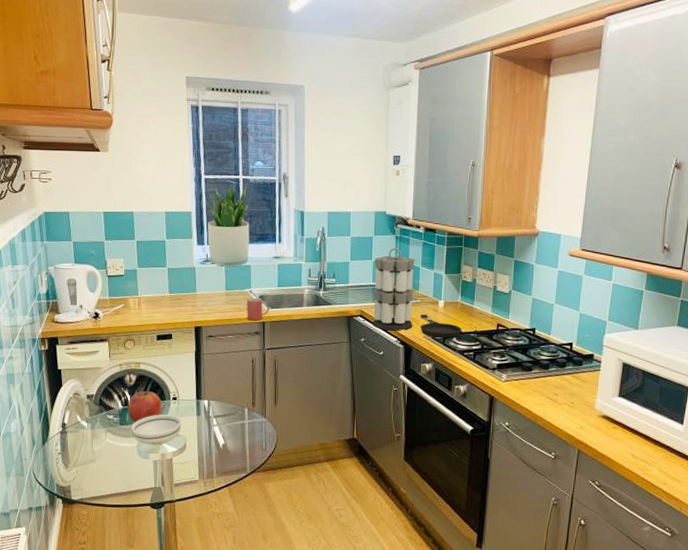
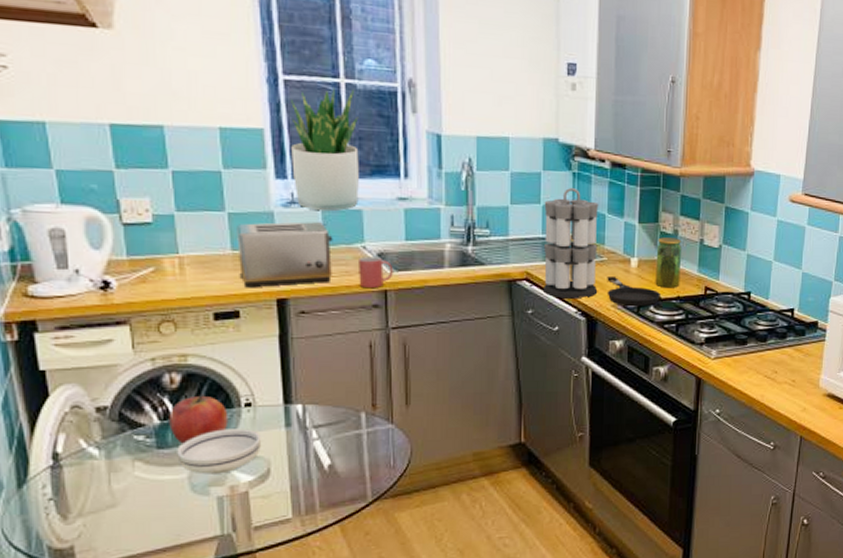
toaster: none [172,274,231,319] -> present [235,222,333,288]
jar: none [457,284,479,324] -> present [655,237,682,288]

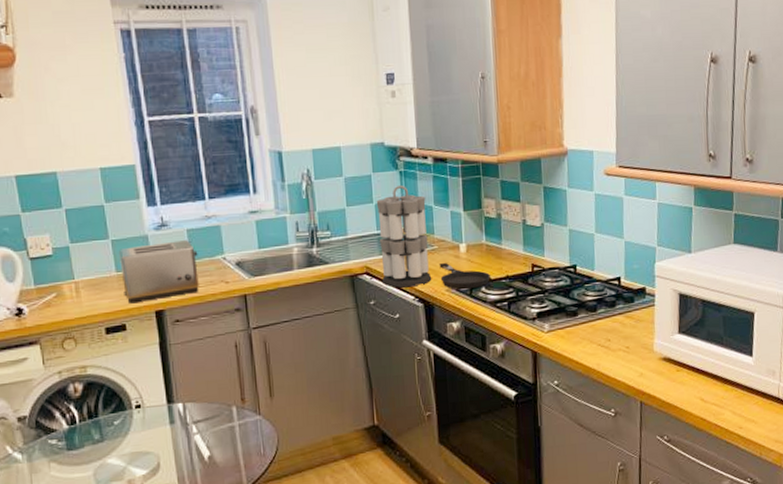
fruit: present [169,393,229,444] -> none [75,399,123,445]
bowl: present [177,429,261,474] -> none [83,428,151,471]
planter: present [291,86,359,212] -> none [155,121,217,231]
mug: present [359,256,393,289] -> none [220,265,251,295]
jar: present [655,237,682,288] -> none [482,221,508,269]

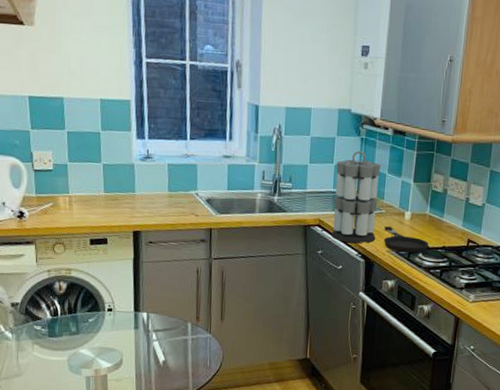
toaster: present [118,240,199,304] -> none [107,172,175,222]

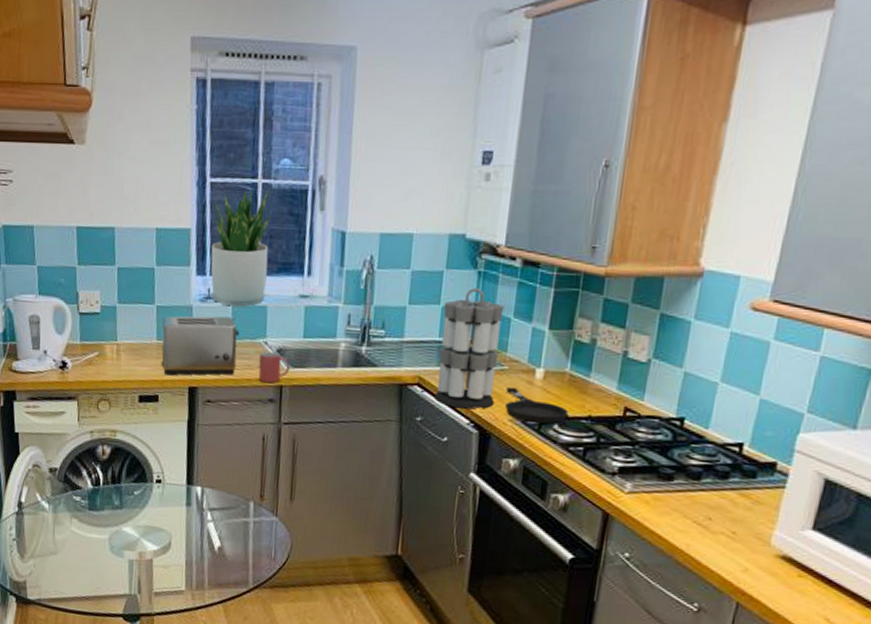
toaster: none [107,172,175,222] -> present [161,316,240,376]
planter: none [148,67,198,166] -> present [210,187,271,308]
mug: none [191,201,217,227] -> present [258,352,290,384]

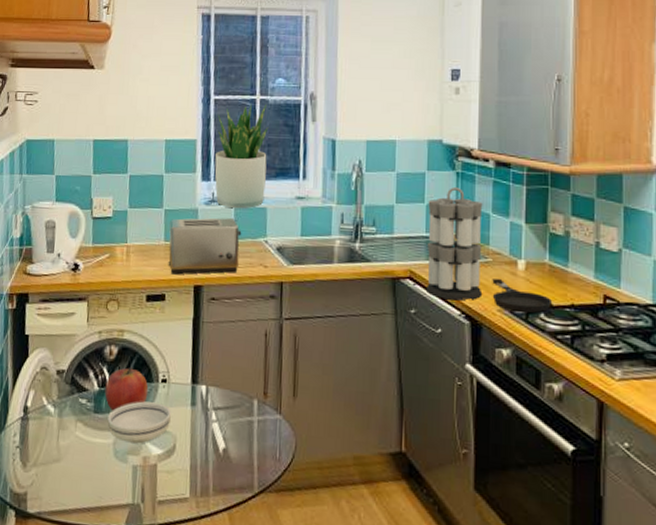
fruit: none [98,466,143,509] -> present [104,366,149,411]
bowl: none [102,500,166,541] -> present [107,401,171,444]
mug: present [258,352,290,384] -> none [260,250,289,280]

